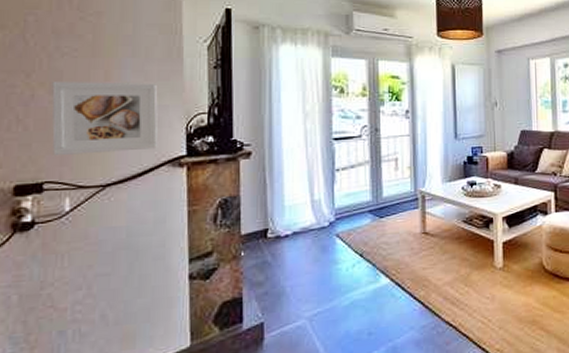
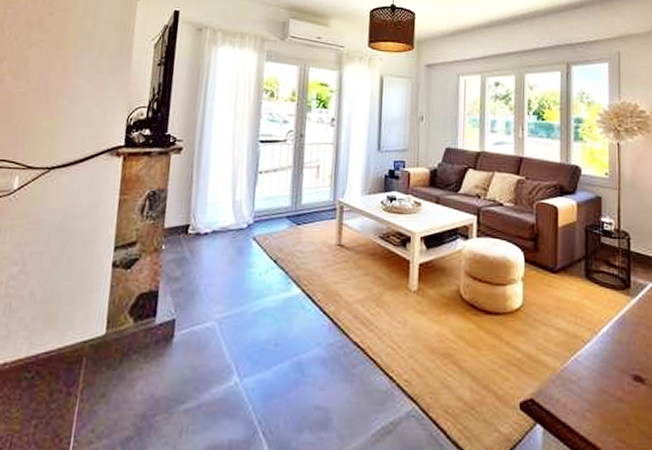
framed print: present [51,82,159,156] -> none [11,69,107,138]

